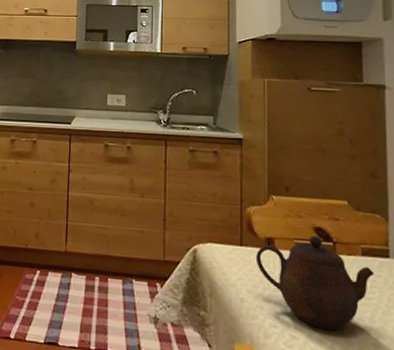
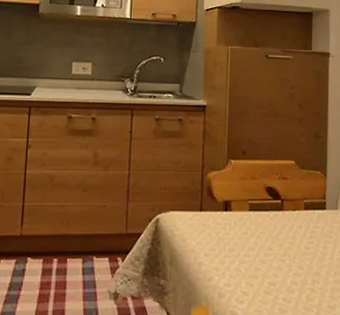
teapot: present [255,236,374,331] -> none [213,195,313,282]

